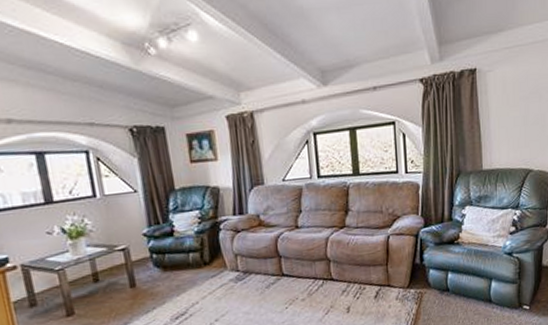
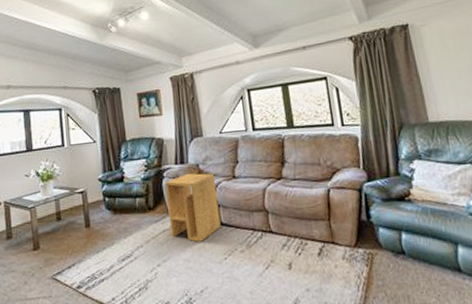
side table: none [222,224,282,295] -> present [165,173,221,242]

